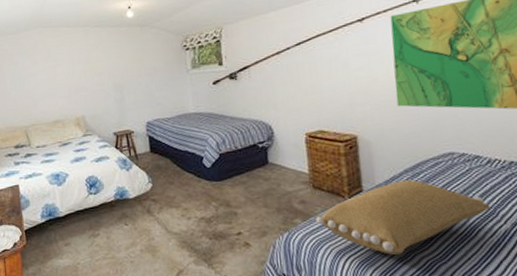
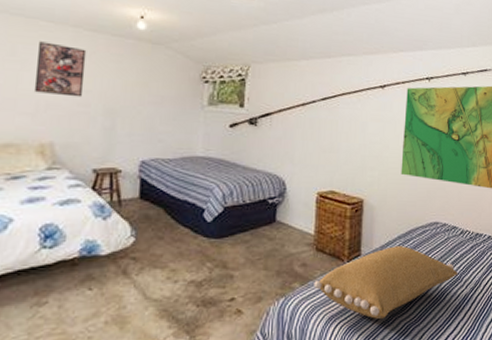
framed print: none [63,42,98,81] -> present [33,41,87,98]

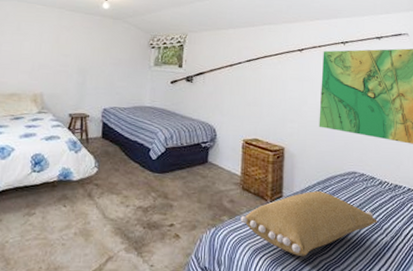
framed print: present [33,41,87,98] -> none [31,20,67,60]

